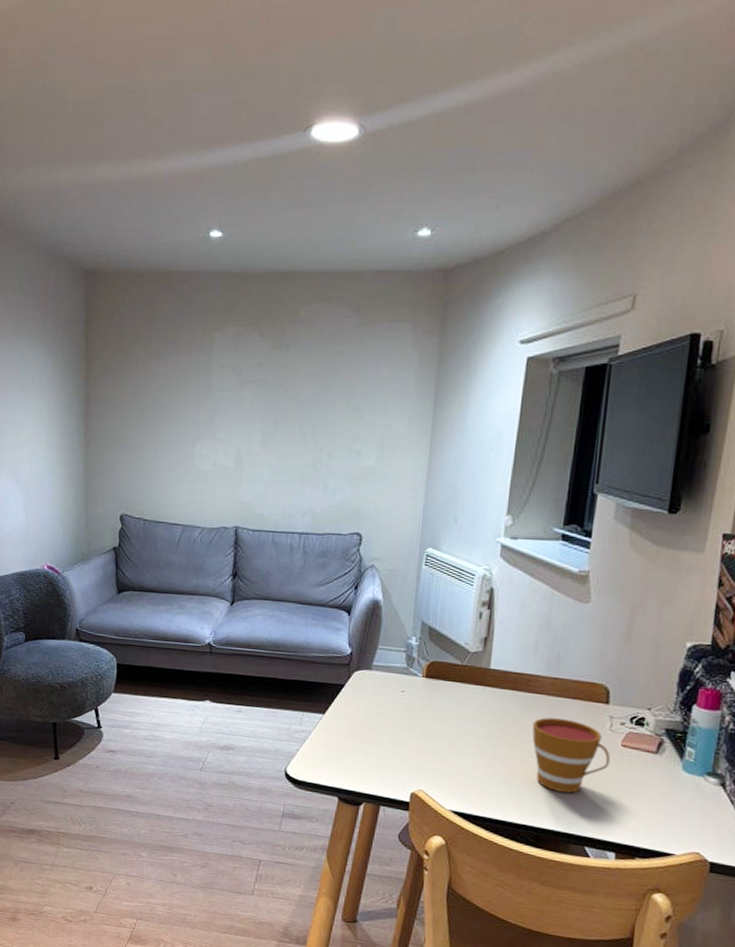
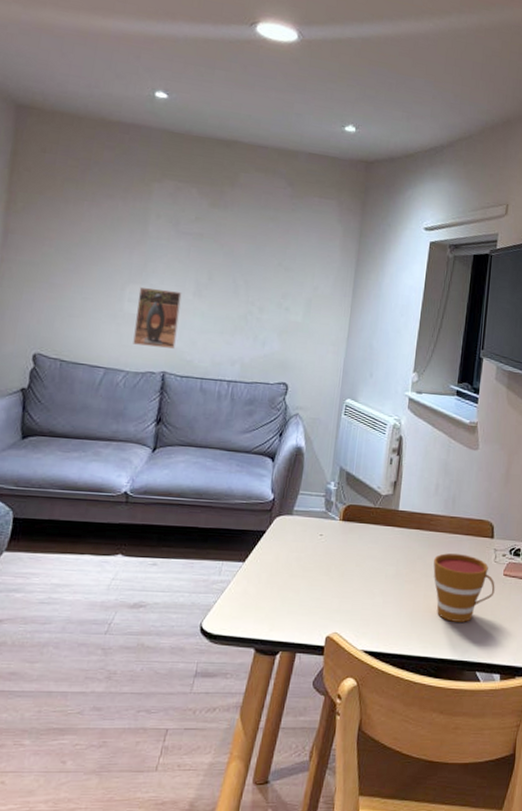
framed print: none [206,442,249,503] -> present [133,286,182,349]

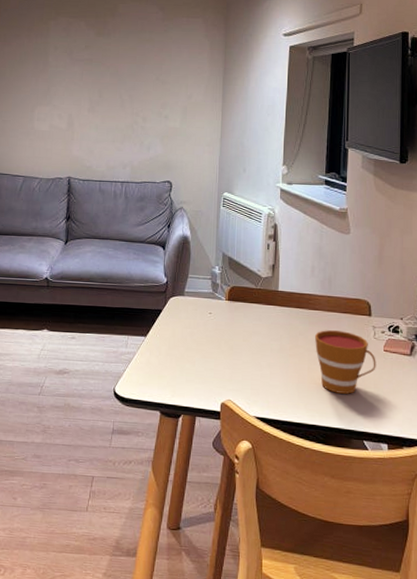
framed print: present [133,286,182,349] -> none [43,107,79,157]

